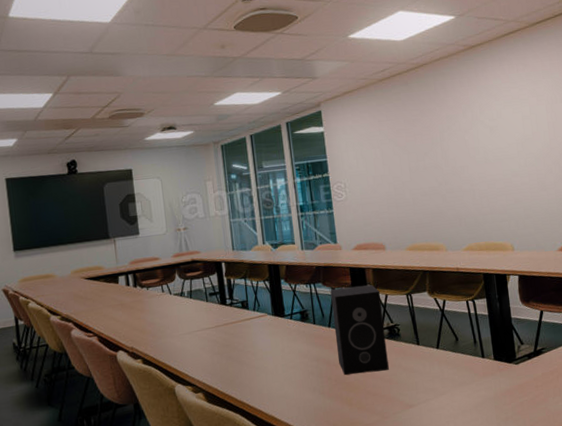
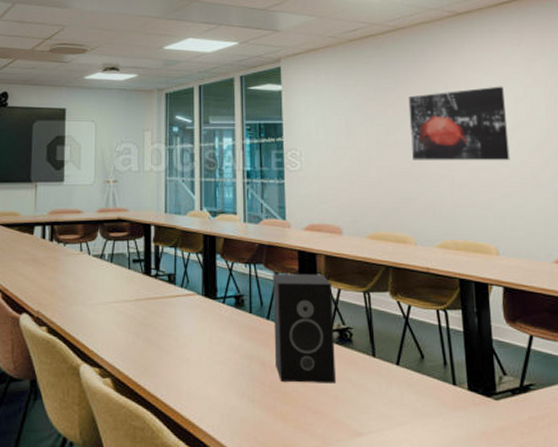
wall art: none [433,107,520,180] -> present [408,86,510,161]

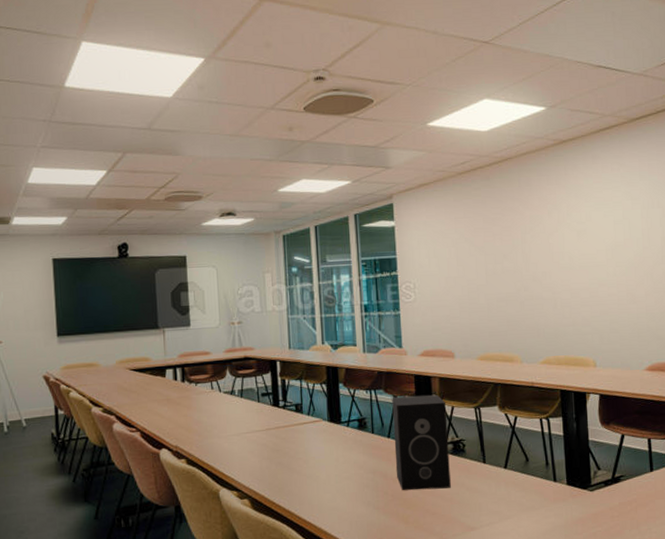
wall art: present [408,86,510,161] -> none [515,210,608,286]

